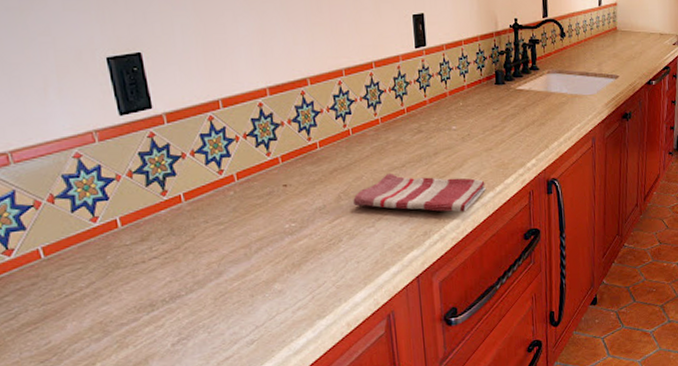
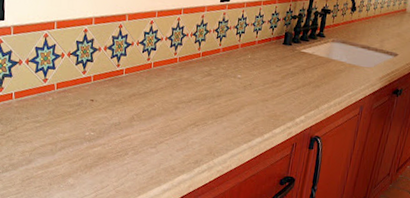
dish towel: present [353,172,486,212] -> none [143,105,256,151]

